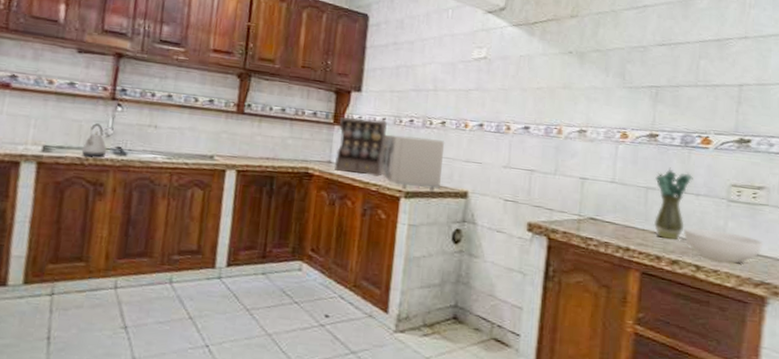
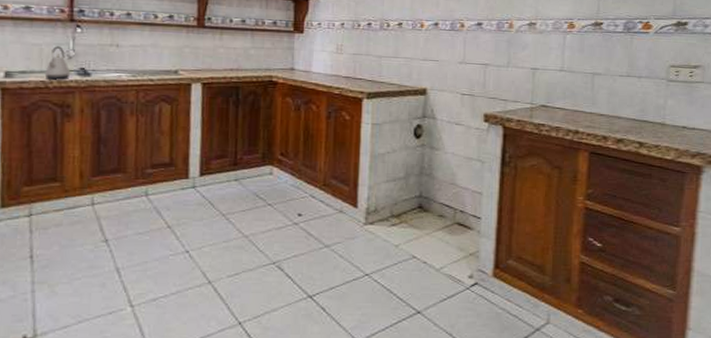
spice rack: present [334,117,387,176] -> none [297,24,346,80]
microwave: present [380,134,445,192] -> none [342,38,403,91]
vase: present [653,167,693,241] -> none [600,53,635,121]
bowl: present [683,227,763,264] -> none [627,107,699,138]

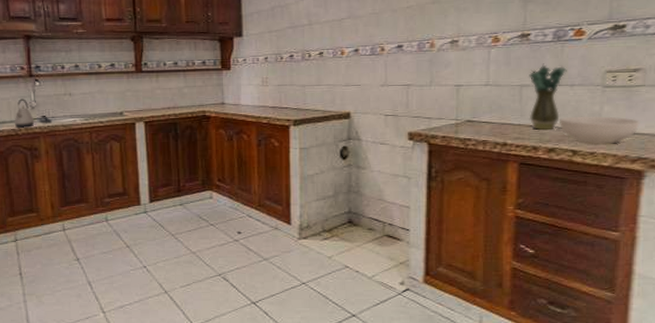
vase: none [600,53,635,121] -> present [529,63,567,131]
bowl: none [627,107,699,138] -> present [558,116,640,144]

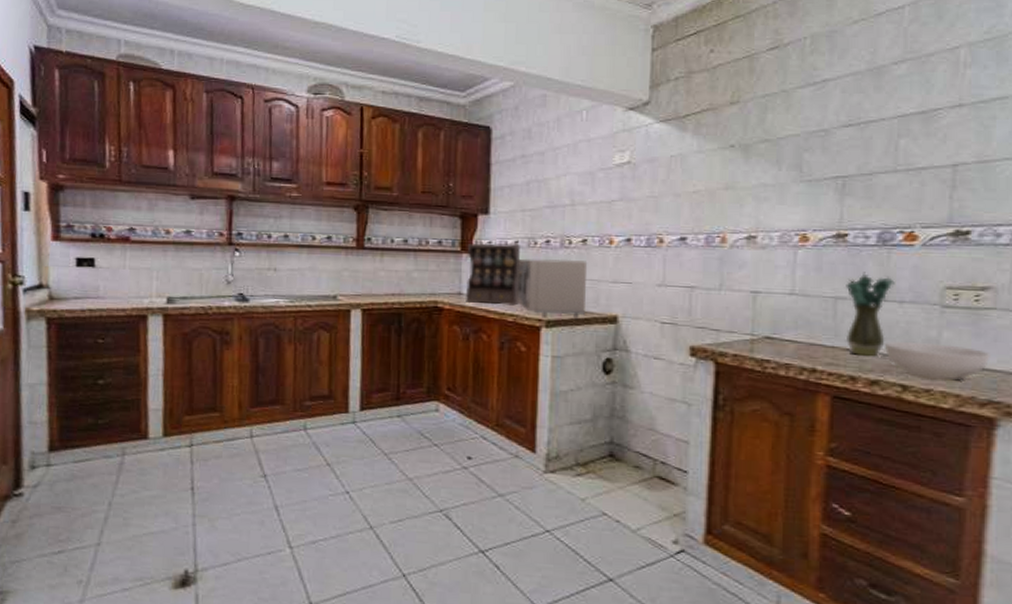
kettle: present [14,99,35,129] -> none [204,271,229,307]
spice rack: none [226,59,270,111] -> present [465,243,520,306]
microwave: none [268,69,325,119] -> present [517,258,588,319]

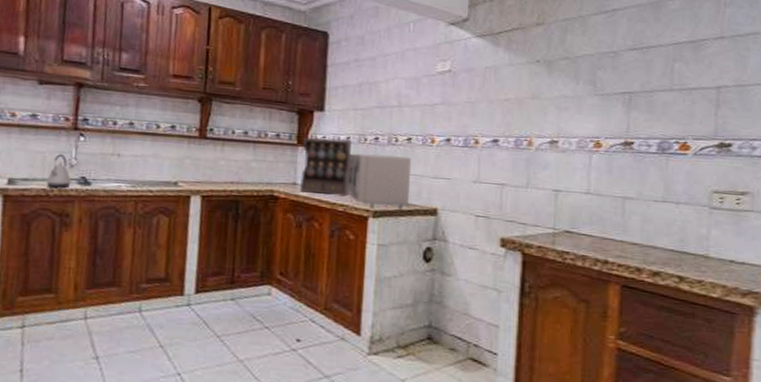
kettle: none [204,271,229,307] -> present [46,154,72,190]
vase: present [845,272,895,357] -> none [632,176,672,251]
bowl: present [884,341,991,381] -> none [664,237,750,273]

